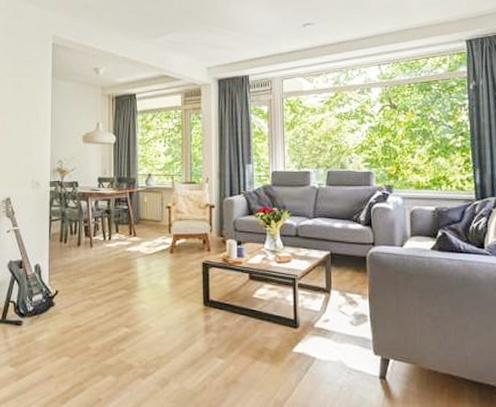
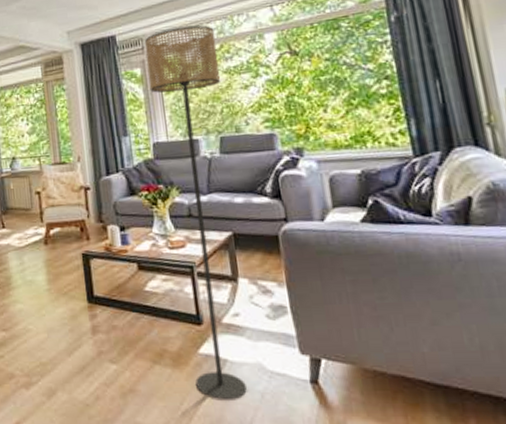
floor lamp: none [273,74,333,390] -> present [145,25,247,399]

